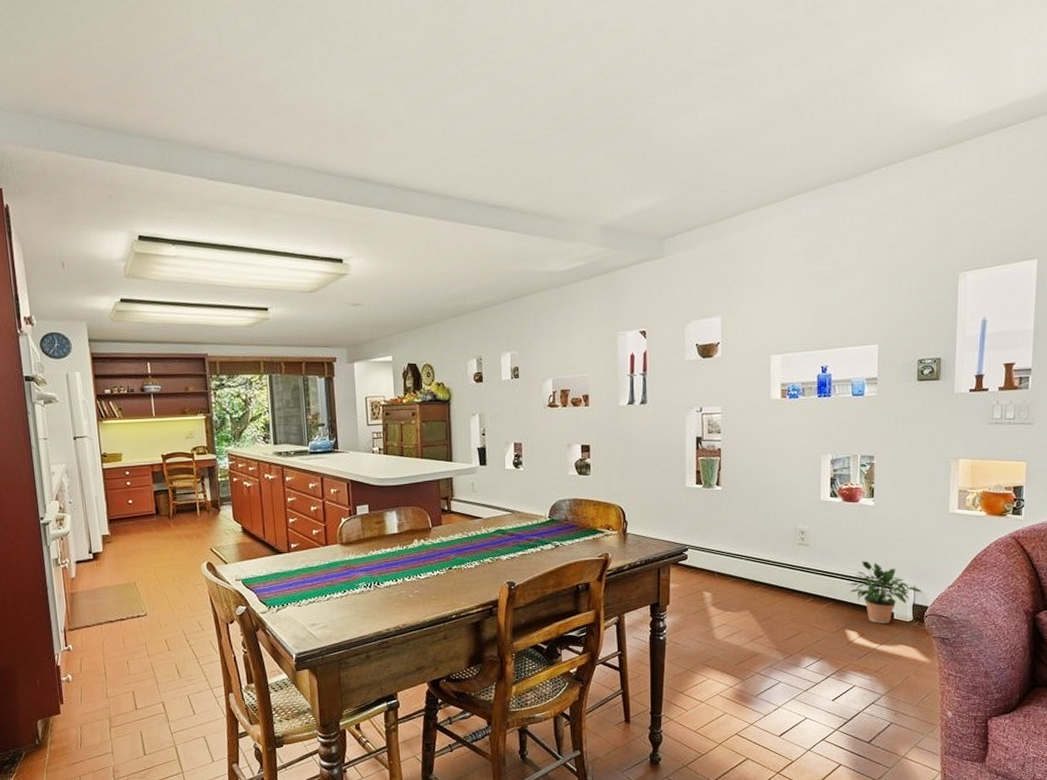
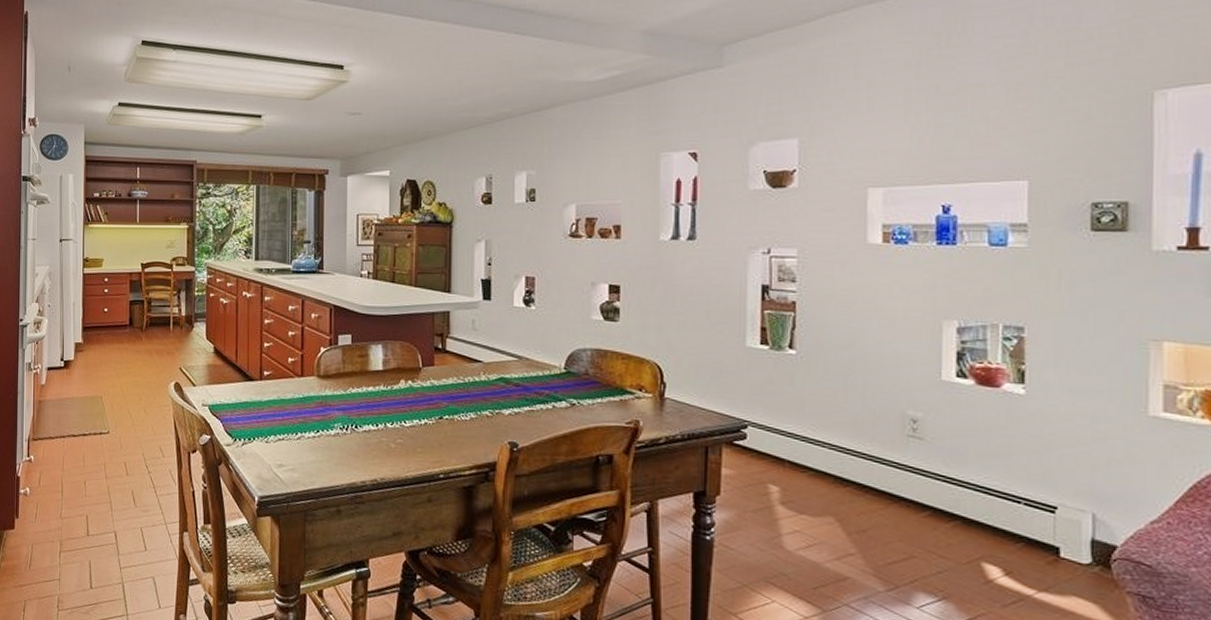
potted plant: present [847,561,923,623] -> none [983,469,1108,562]

